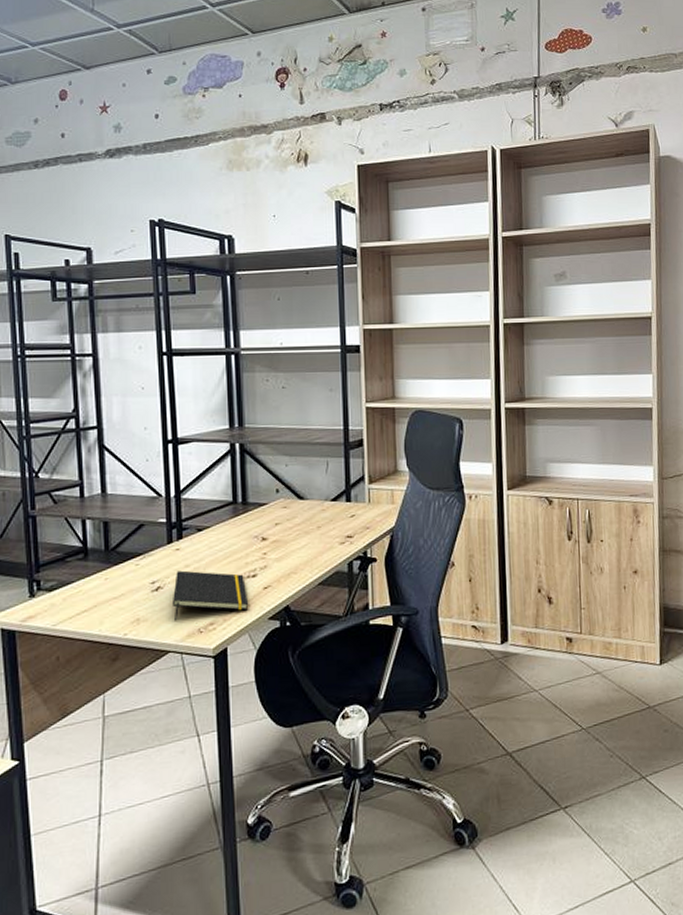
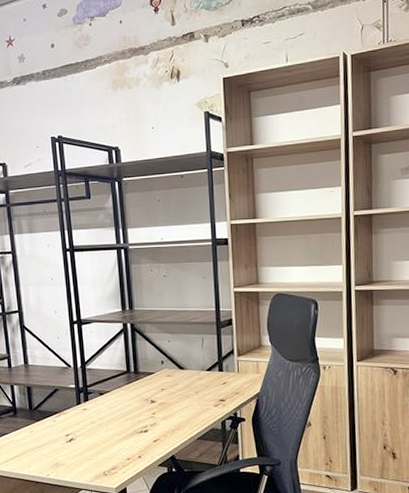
notepad: present [171,570,249,621] -> none [82,426,142,466]

